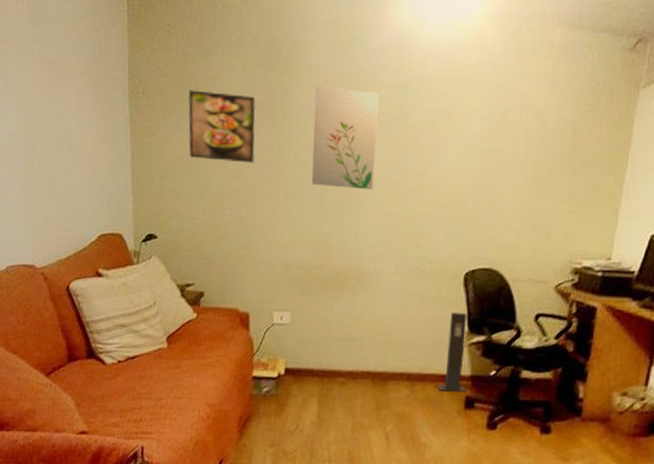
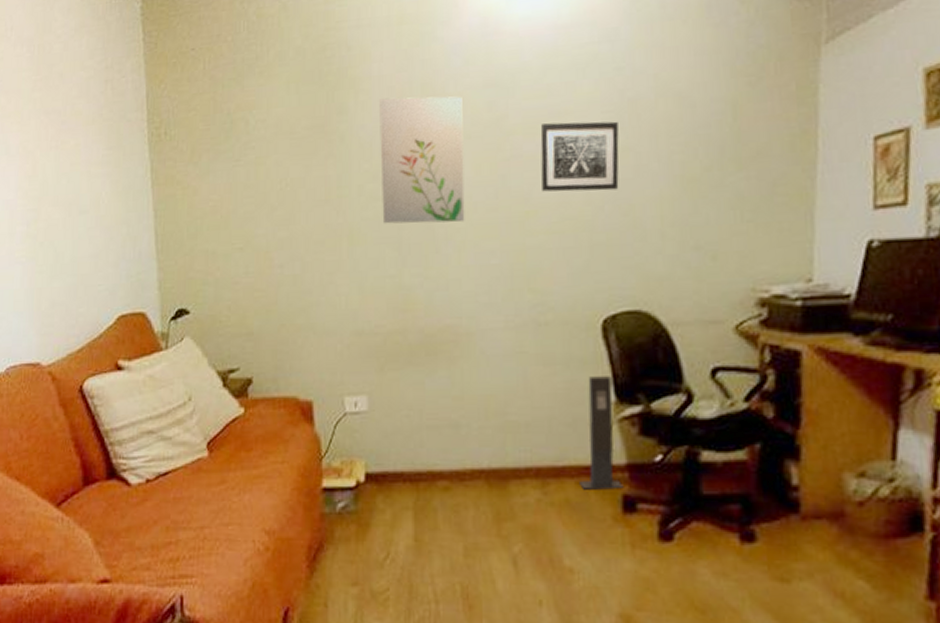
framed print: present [188,90,256,164] -> none [220,121,307,207]
wall art: none [432,122,492,179] -> present [540,121,619,192]

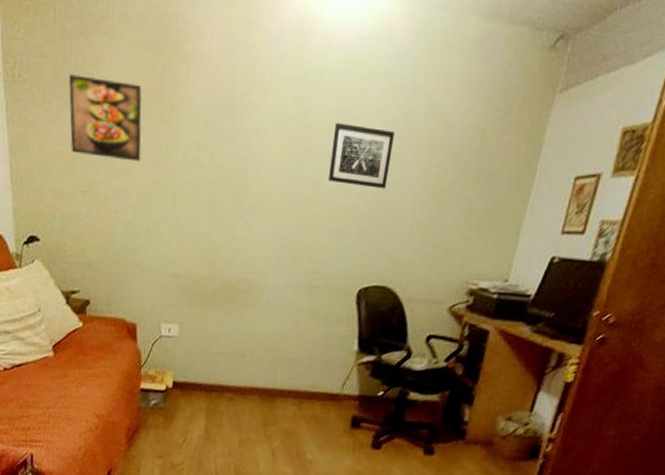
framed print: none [220,121,307,207] -> present [68,74,143,162]
wall art: present [379,96,465,224] -> none [201,76,276,197]
speaker: present [580,376,624,490] -> none [324,331,358,411]

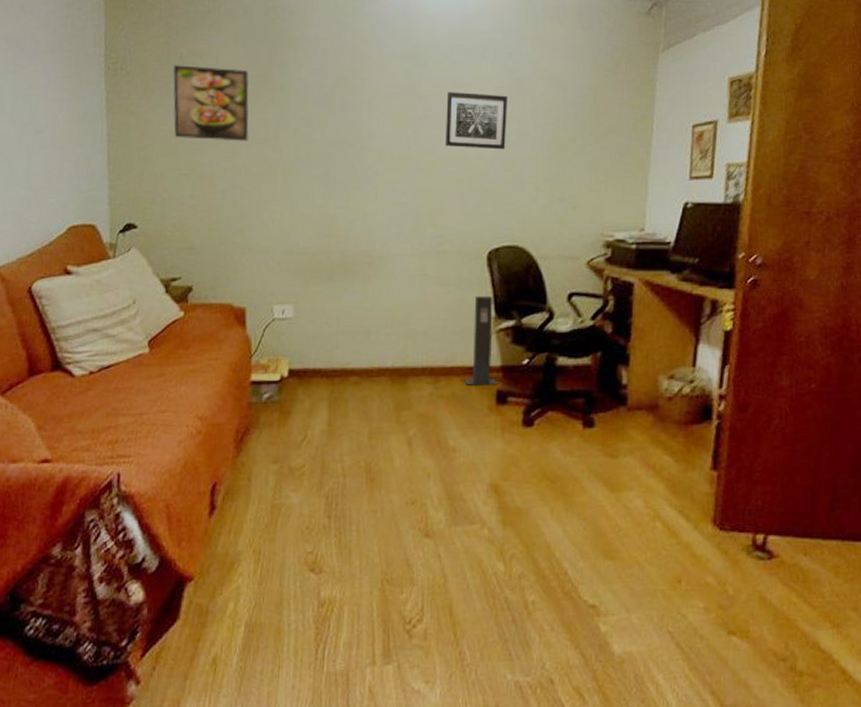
speaker: none [324,331,358,411] -> present [464,296,498,386]

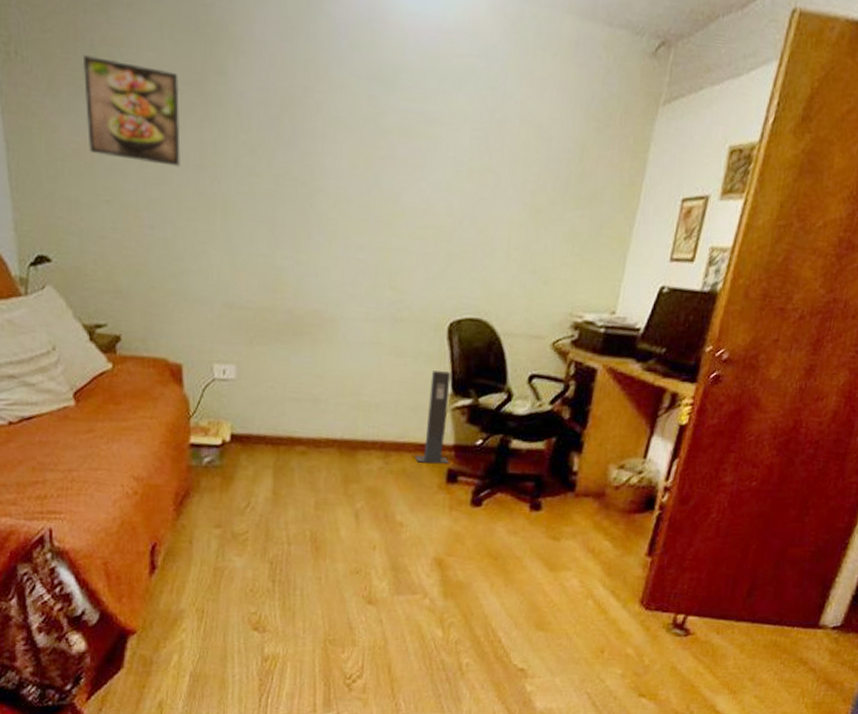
wall art: present [446,92,507,150] -> none [411,129,485,207]

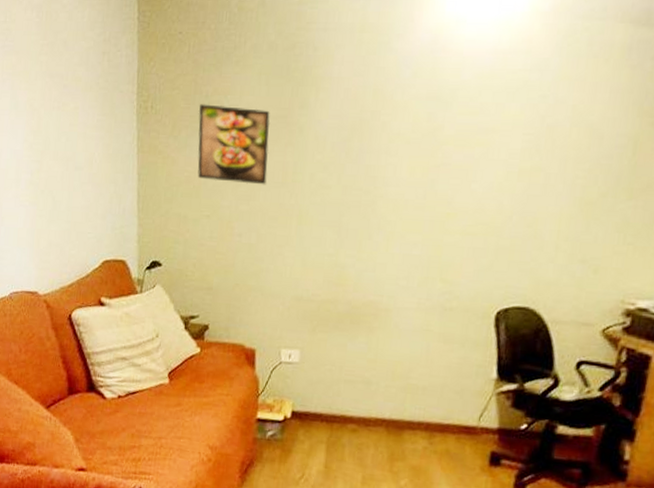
speaker: present [415,370,451,464] -> none [459,356,497,447]

